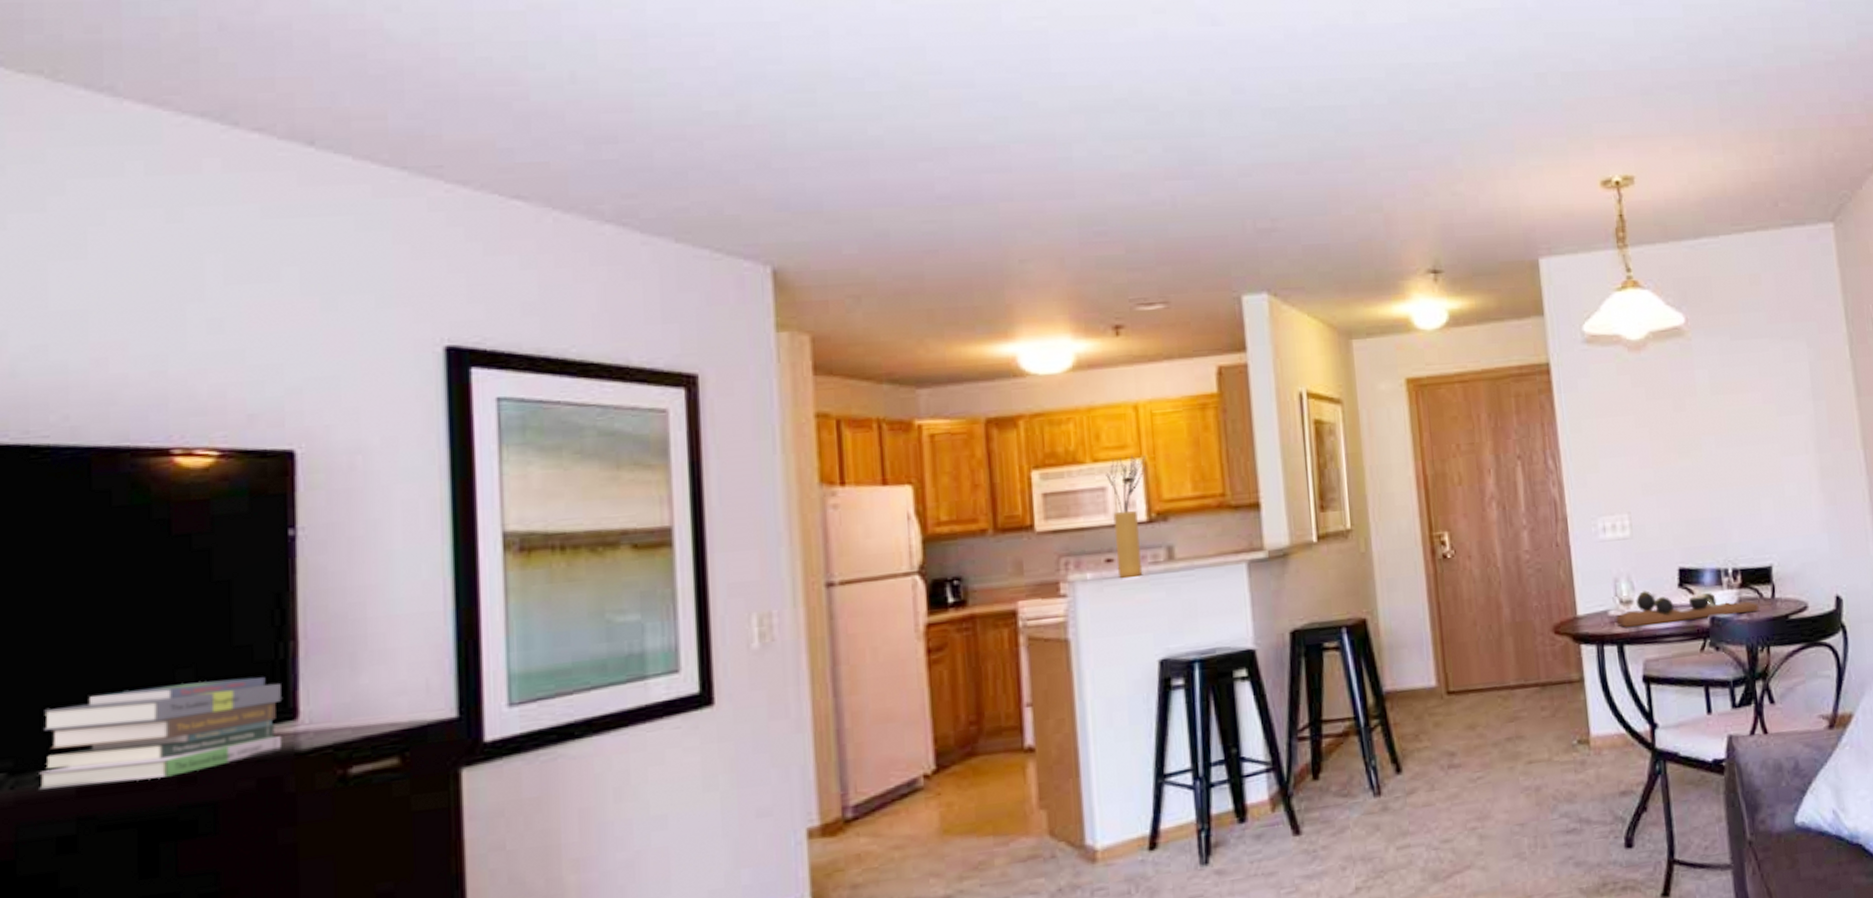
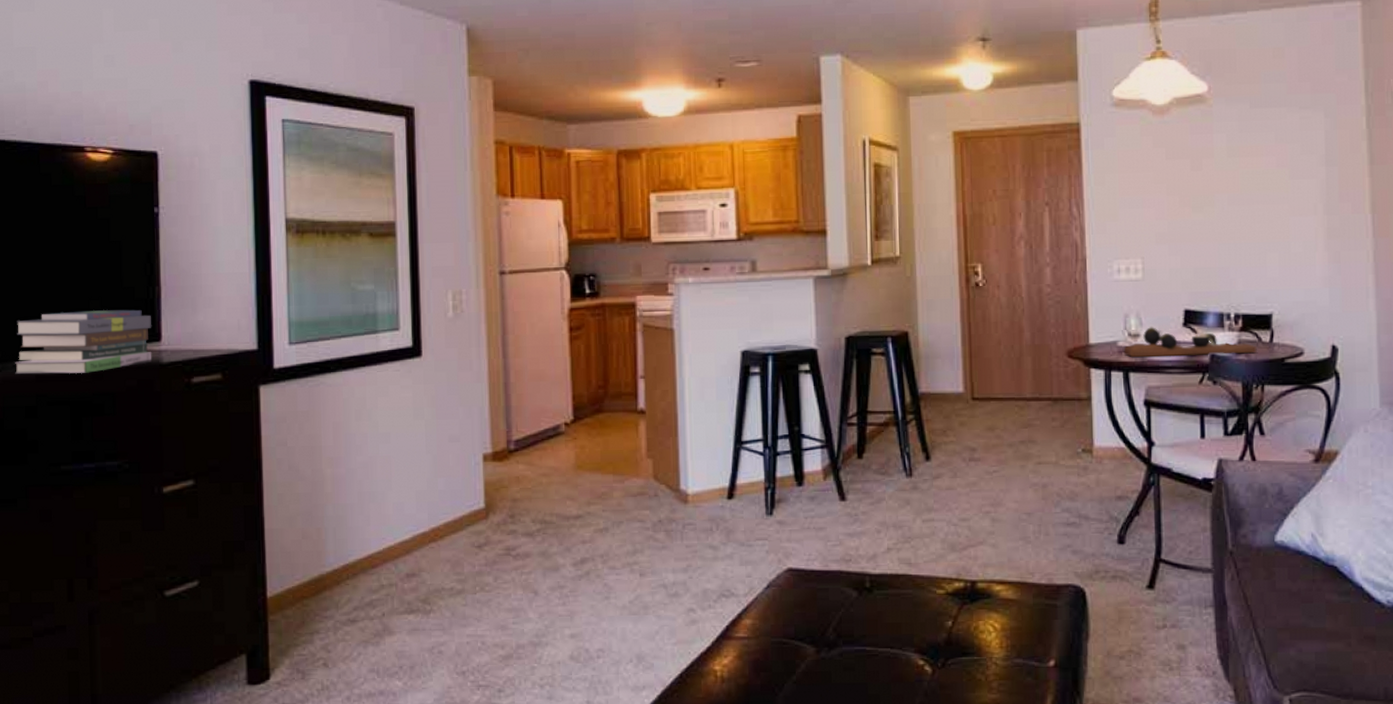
vase: present [1106,454,1146,578] -> none [706,184,738,283]

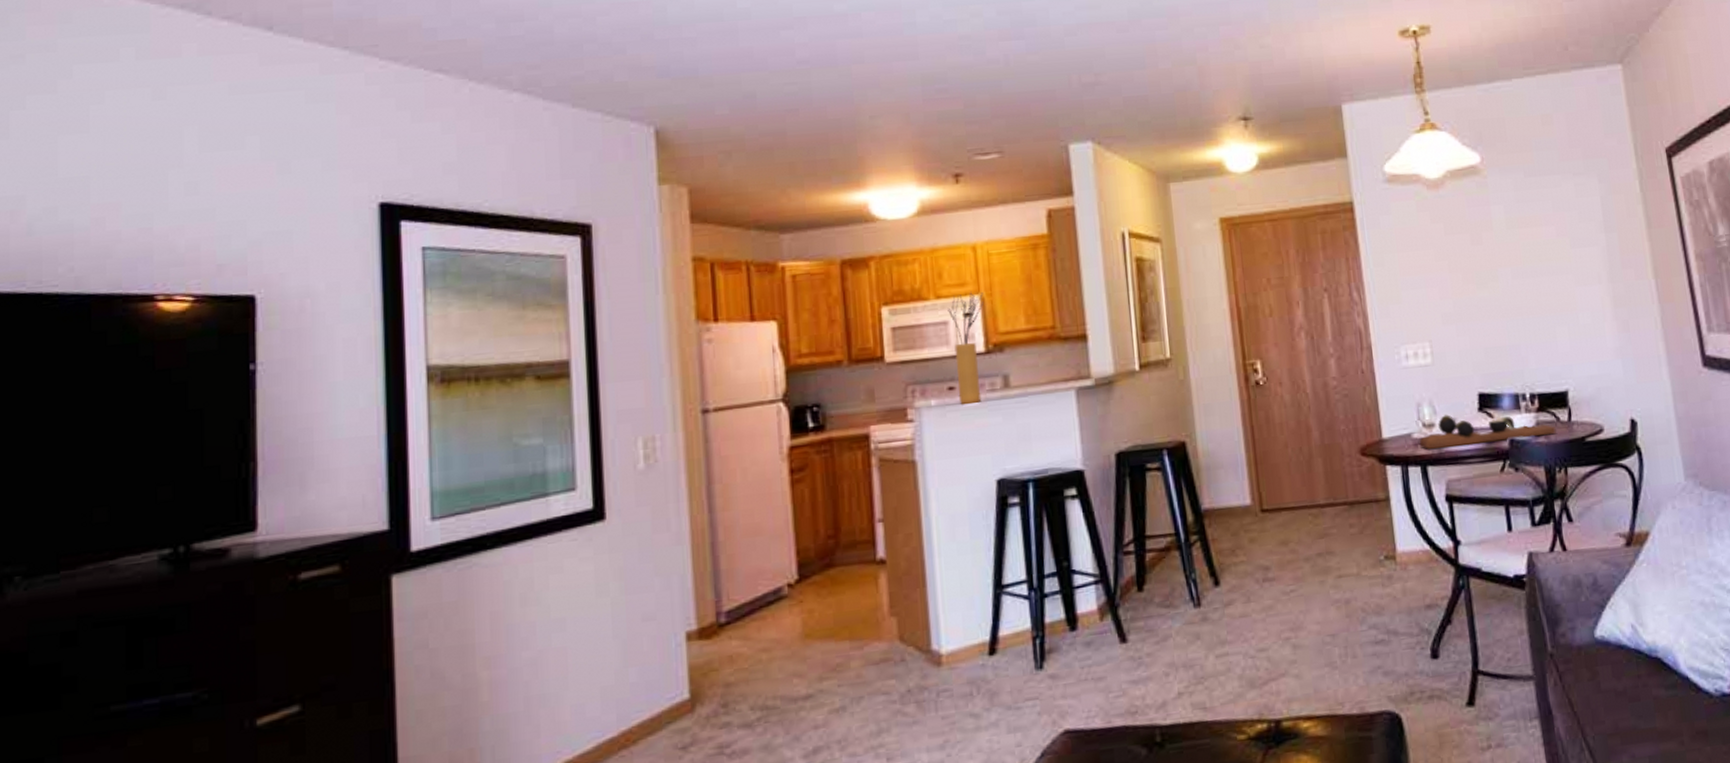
books: present [15,309,152,375] -> none [47,494,244,592]
vase: none [706,184,738,283] -> present [947,291,984,404]

